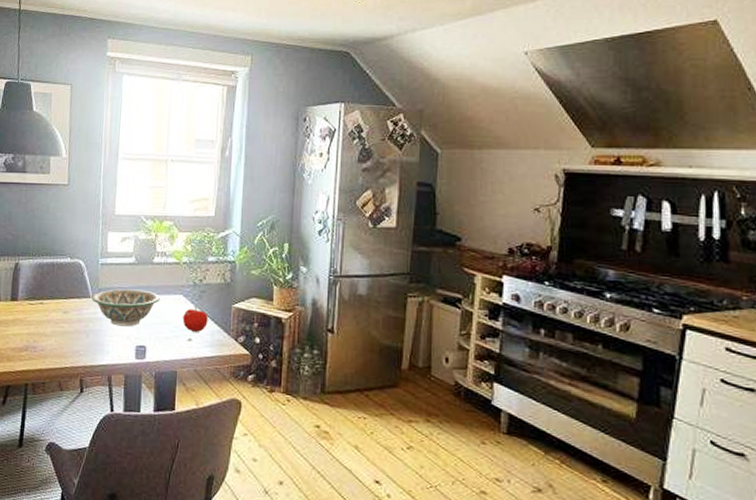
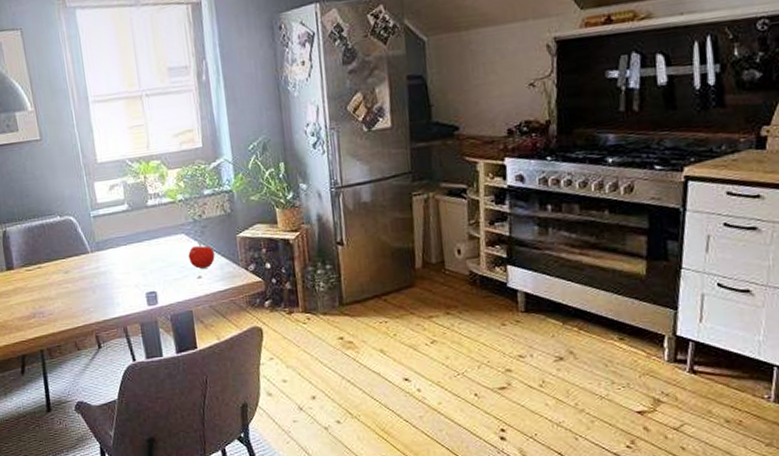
decorative bowl: present [91,288,160,327] -> none [90,235,162,277]

